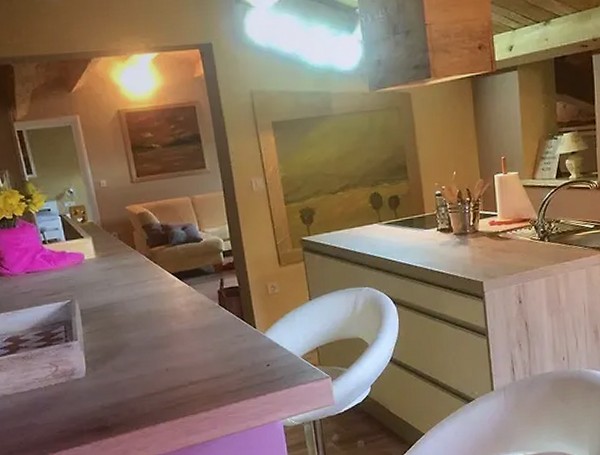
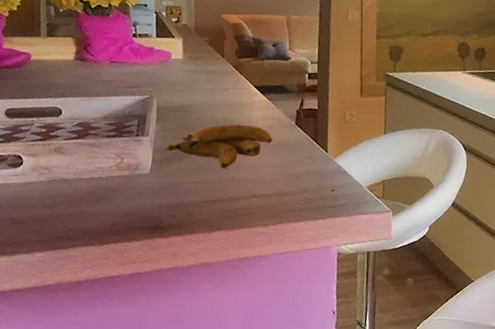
banana: none [95,313,200,361] -> present [164,124,273,169]

